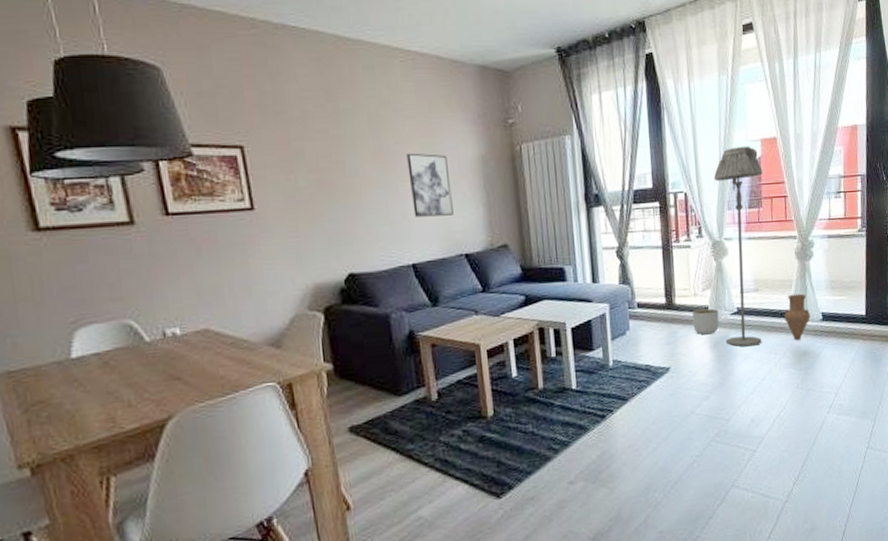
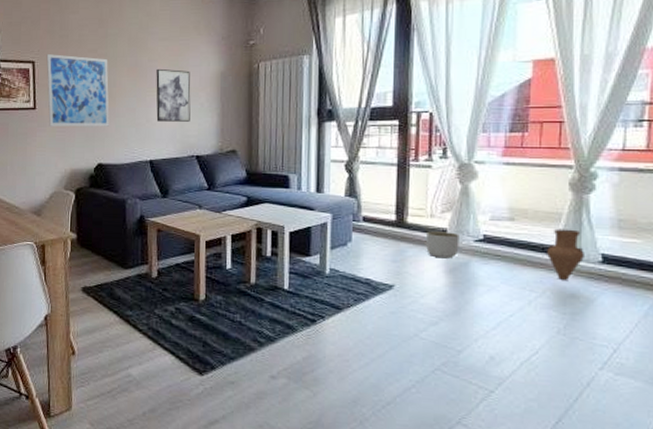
wall art: none [259,136,357,231] -> present [46,54,109,127]
floor lamp: present [713,146,763,347] -> none [465,67,532,278]

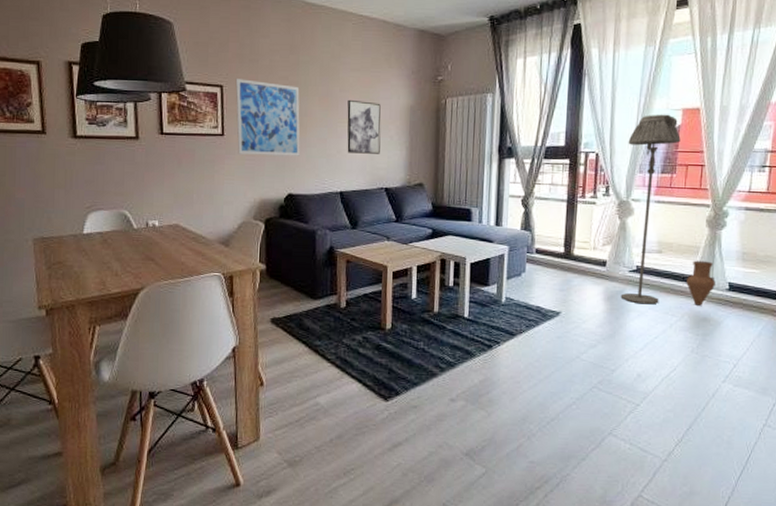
planter: present [426,231,460,259] -> none [589,262,617,287]
floor lamp: none [465,67,532,278] -> present [620,114,681,305]

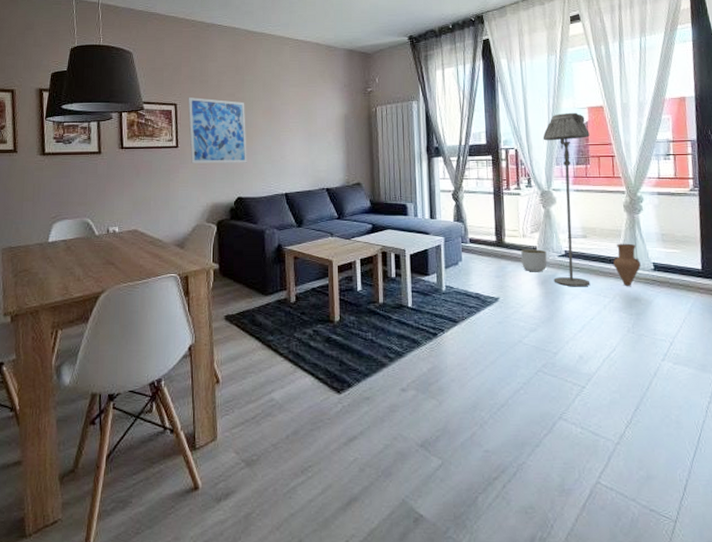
wall art: present [347,99,381,154] -> none [288,111,320,158]
planter: none [589,262,617,287] -> present [521,249,547,272]

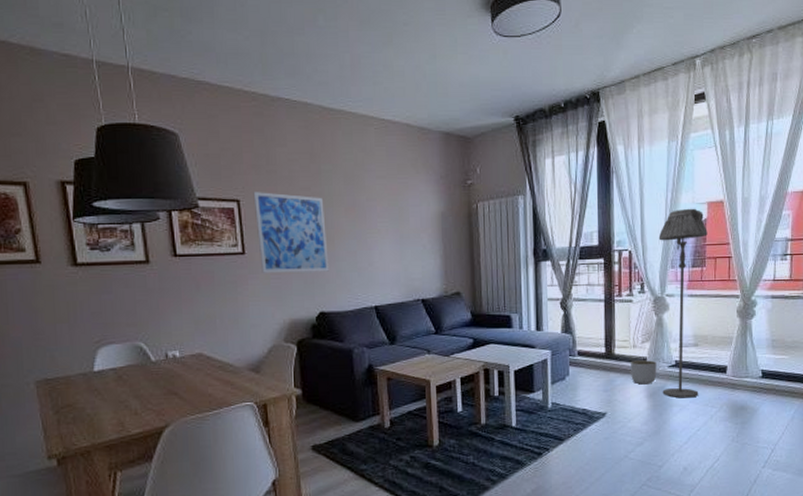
vase: present [613,243,641,286] -> none [723,350,749,395]

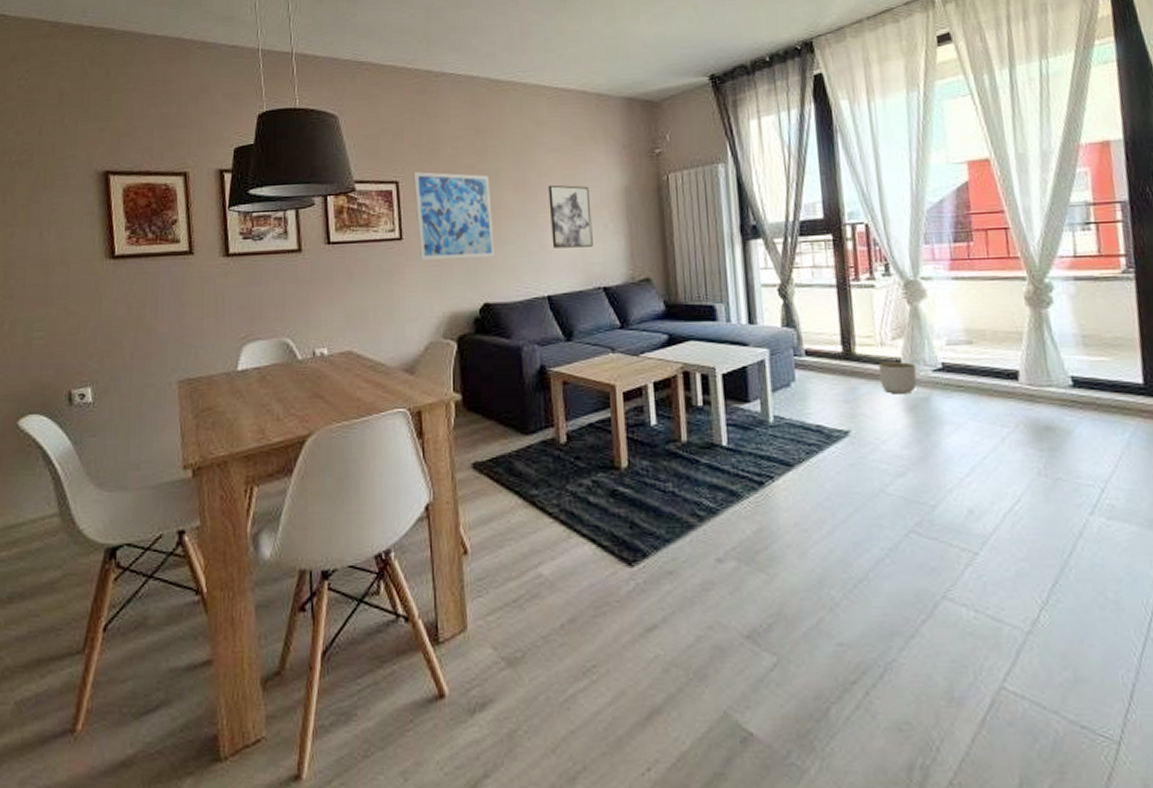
wall art: none [376,208,414,265] -> present [548,184,593,248]
floor lamp: present [658,208,708,398] -> none [903,169,981,413]

